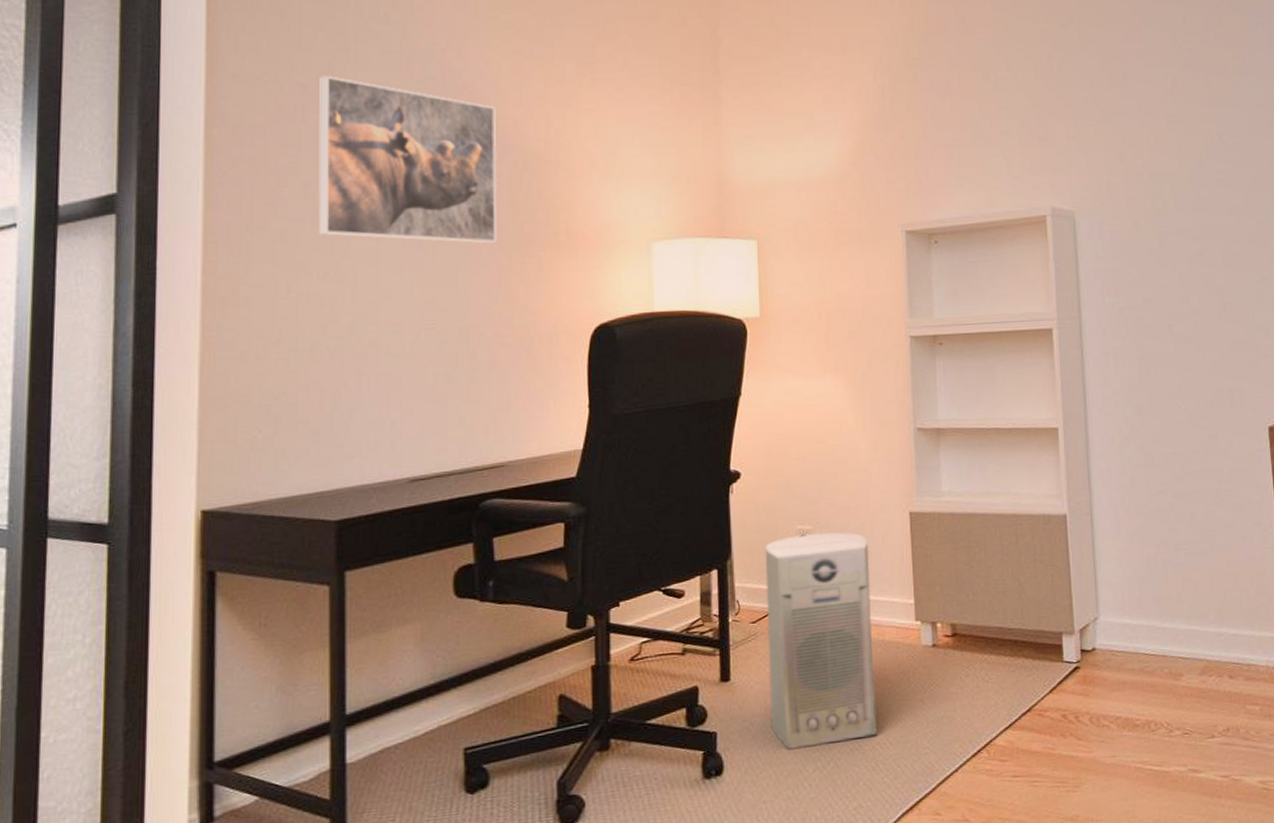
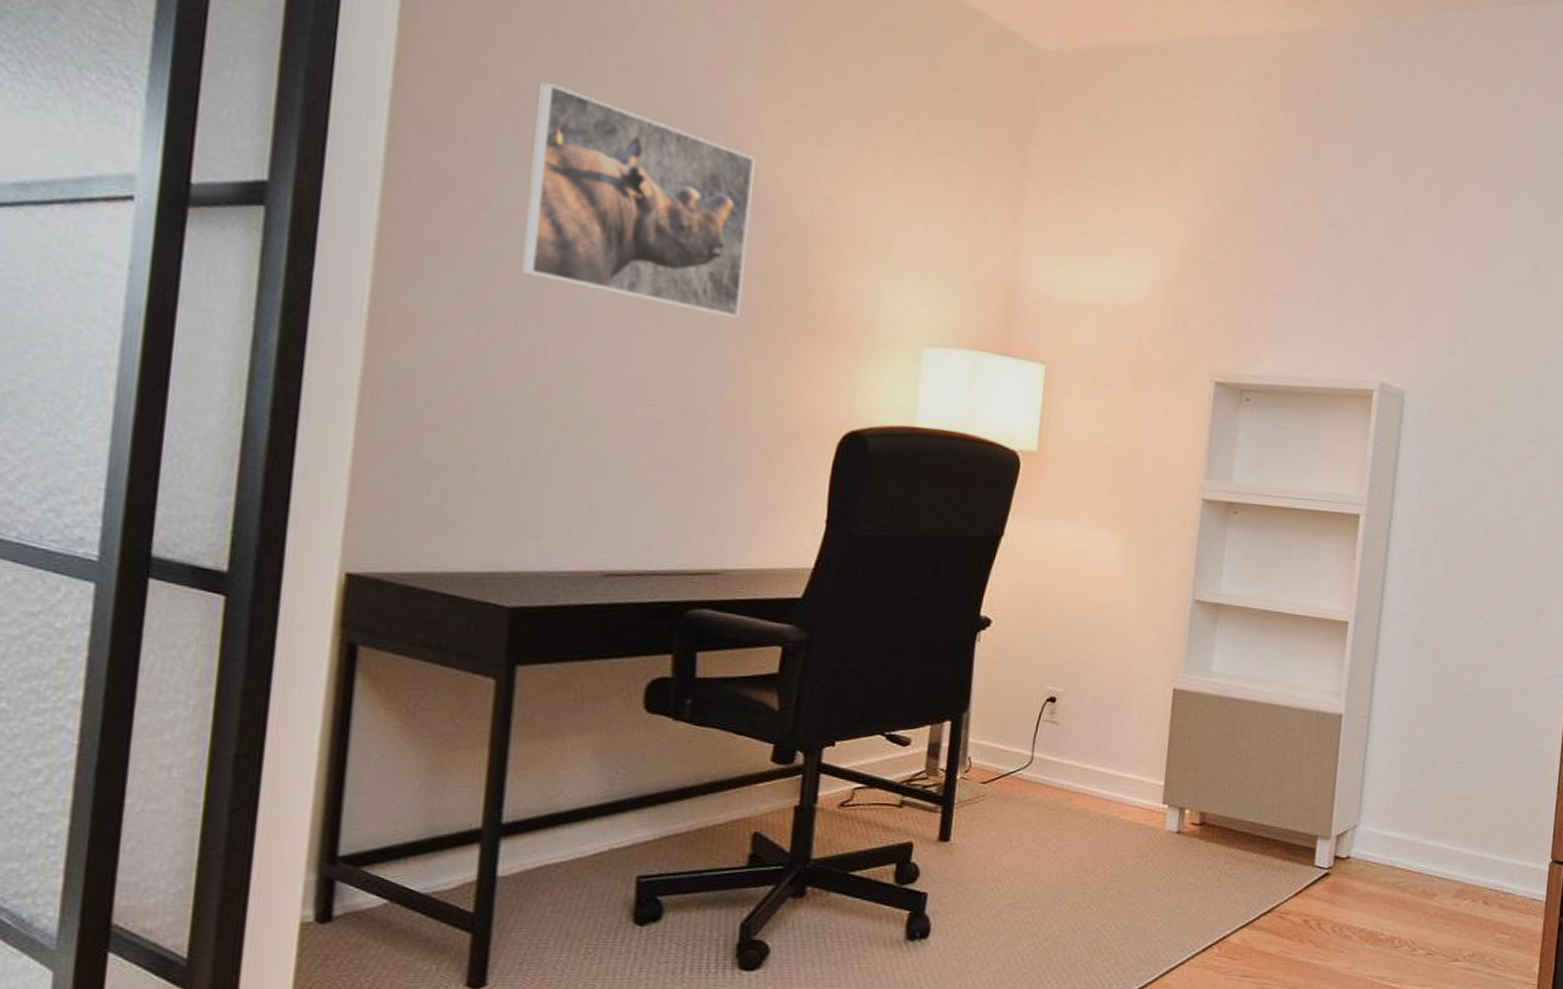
air purifier: present [765,532,877,750] -> none [988,696,1124,922]

